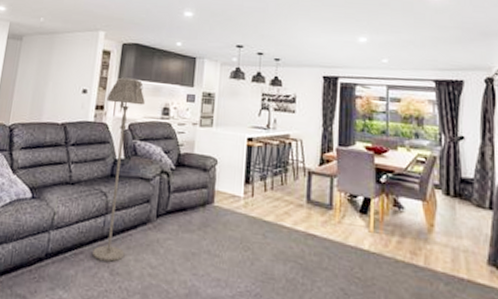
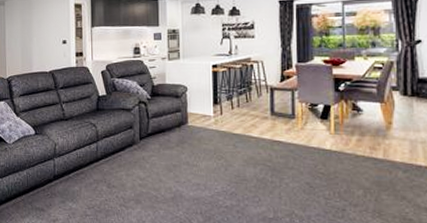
floor lamp: present [93,77,145,262] -> none [84,25,117,178]

